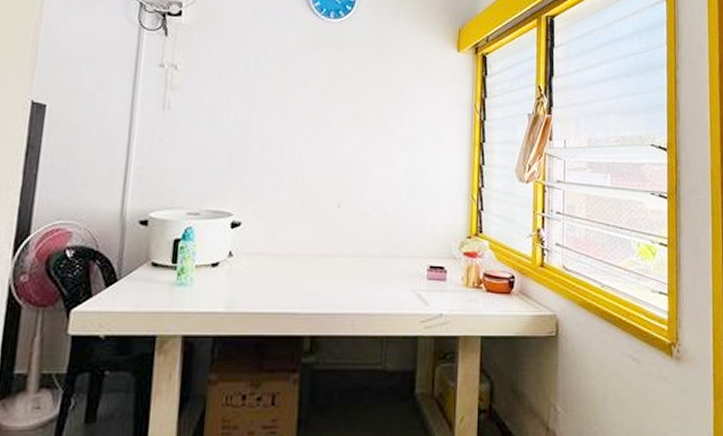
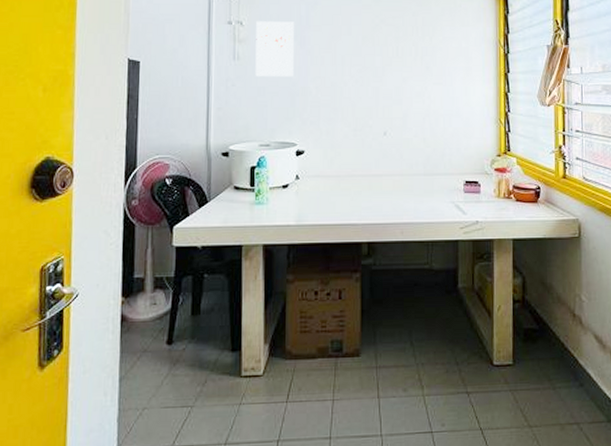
wall art: none [188,65,239,133] -> present [255,21,294,76]

